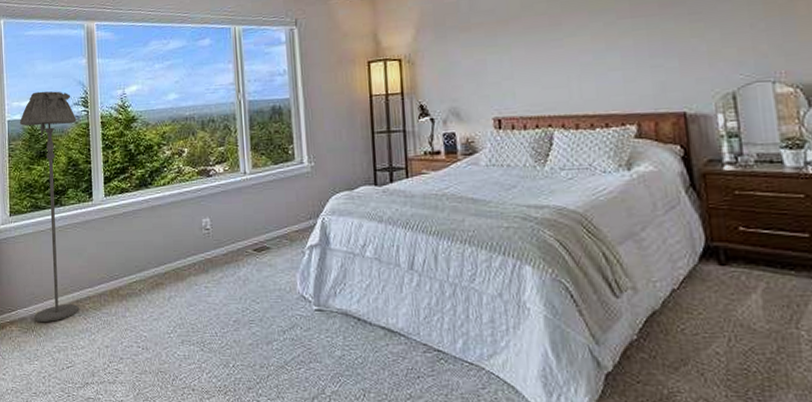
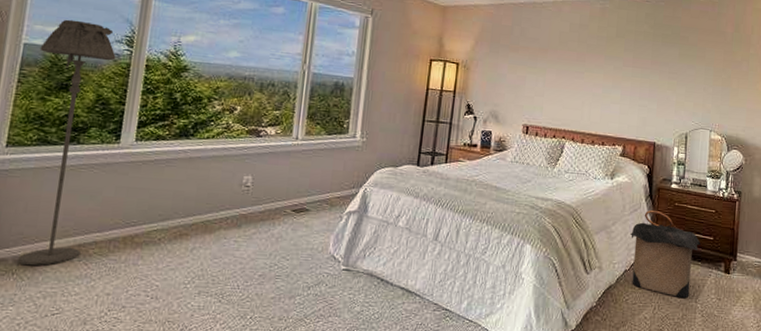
laundry hamper: none [670,204,789,322] -> present [630,209,701,298]

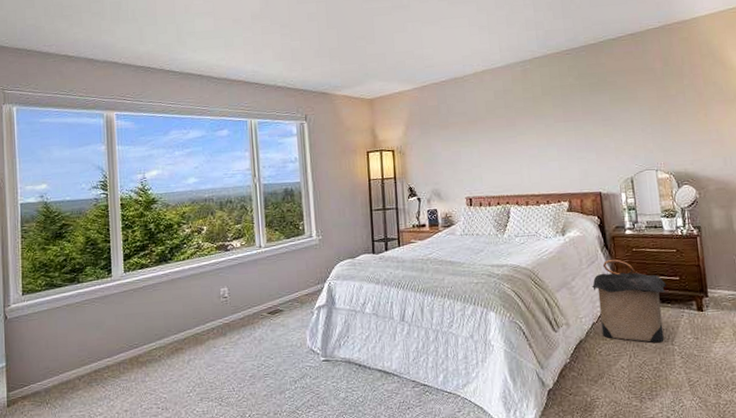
floor lamp: present [18,19,116,266] -> none [33,175,97,395]

